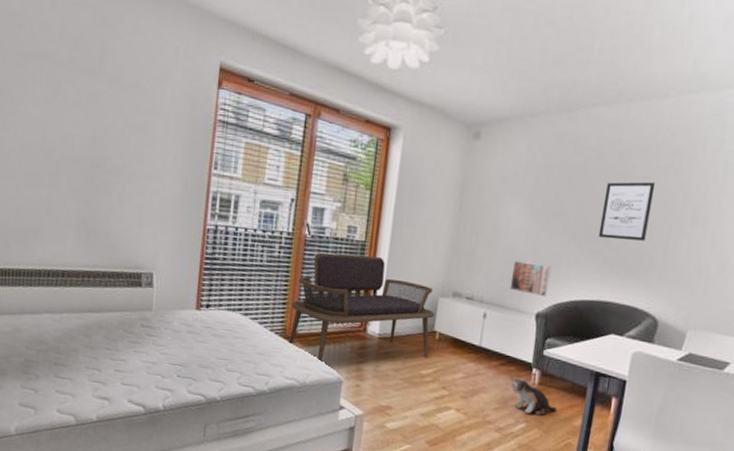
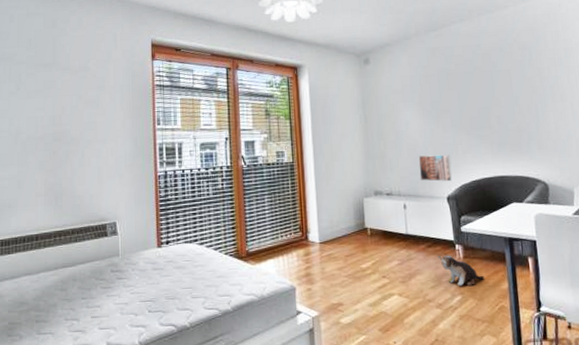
bench: present [288,252,435,362] -> none [239,172,365,275]
wall art: present [598,181,656,241] -> none [478,73,520,124]

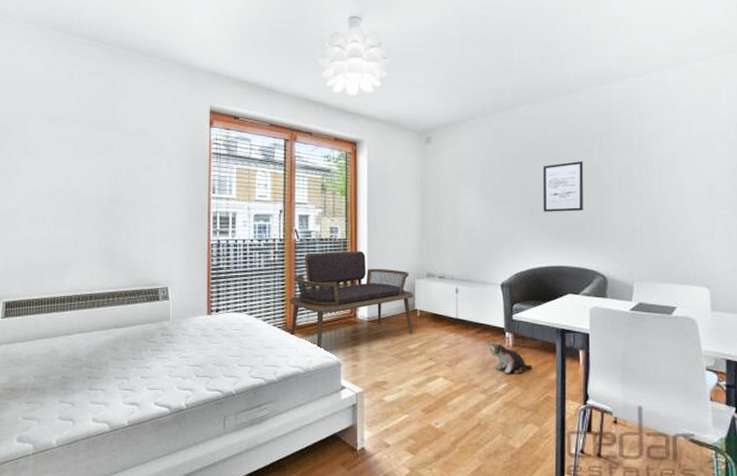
bench: none [239,172,365,275] -> present [289,250,414,349]
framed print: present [418,154,452,182] -> none [474,240,508,269]
wall art: none [478,73,520,124] -> present [542,161,584,212]

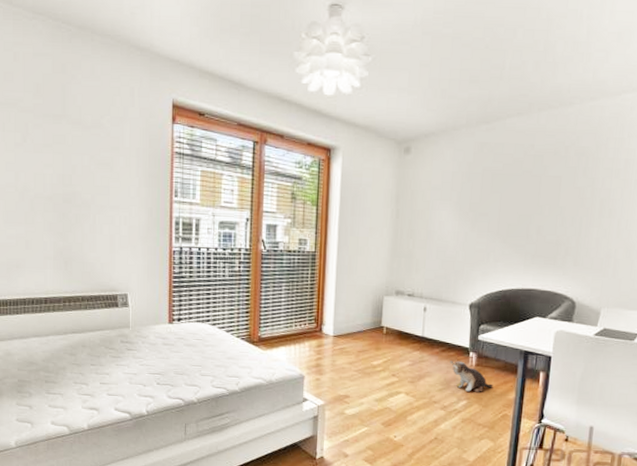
bench: present [289,250,414,349] -> none [253,264,381,362]
wall art: present [542,161,584,212] -> none [519,181,567,234]

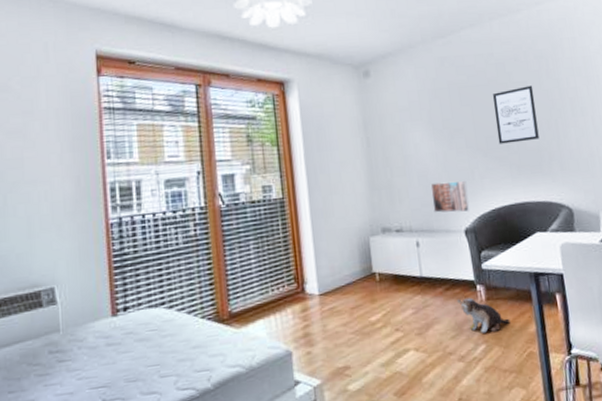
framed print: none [445,259,481,289] -> present [430,180,470,213]
wall art: none [519,181,567,234] -> present [493,85,539,144]

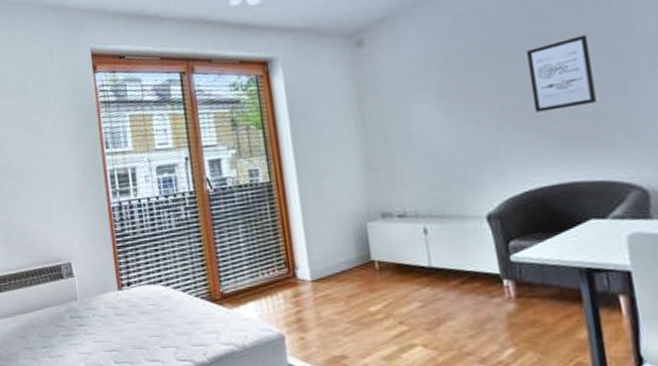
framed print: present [430,180,470,213] -> none [441,157,494,197]
plush toy: present [457,297,510,333] -> none [476,293,550,335]

